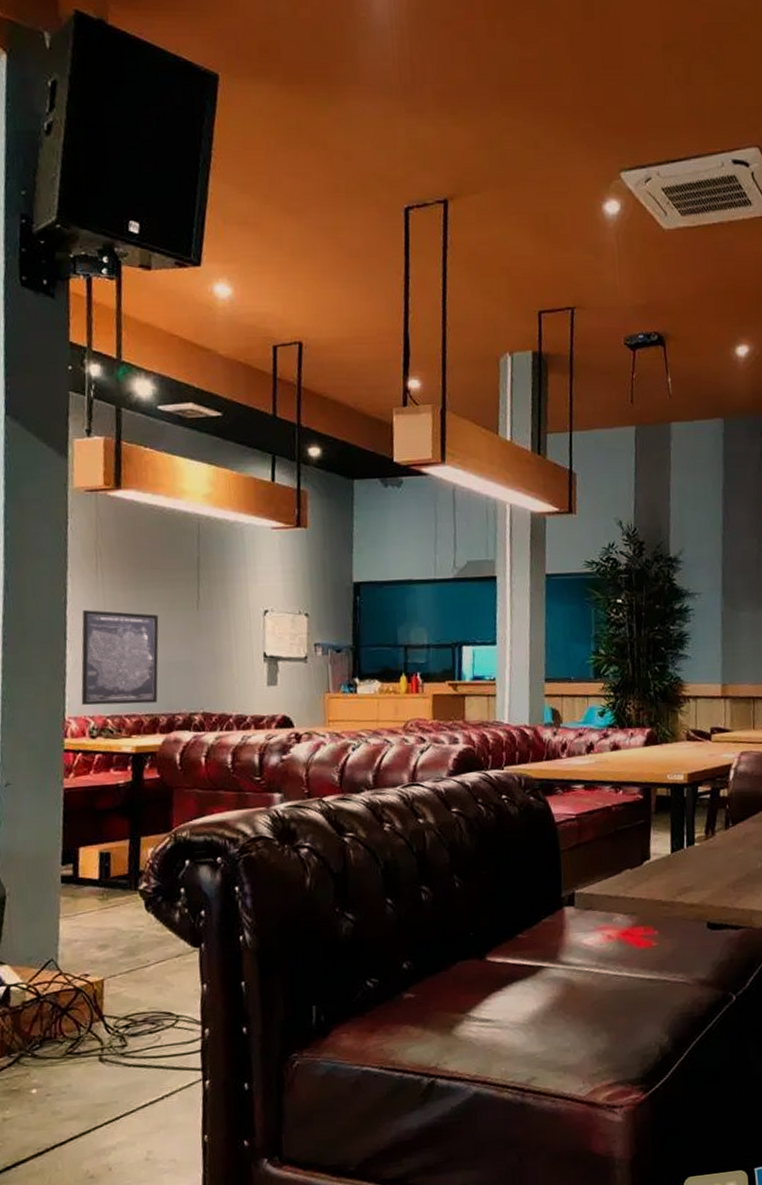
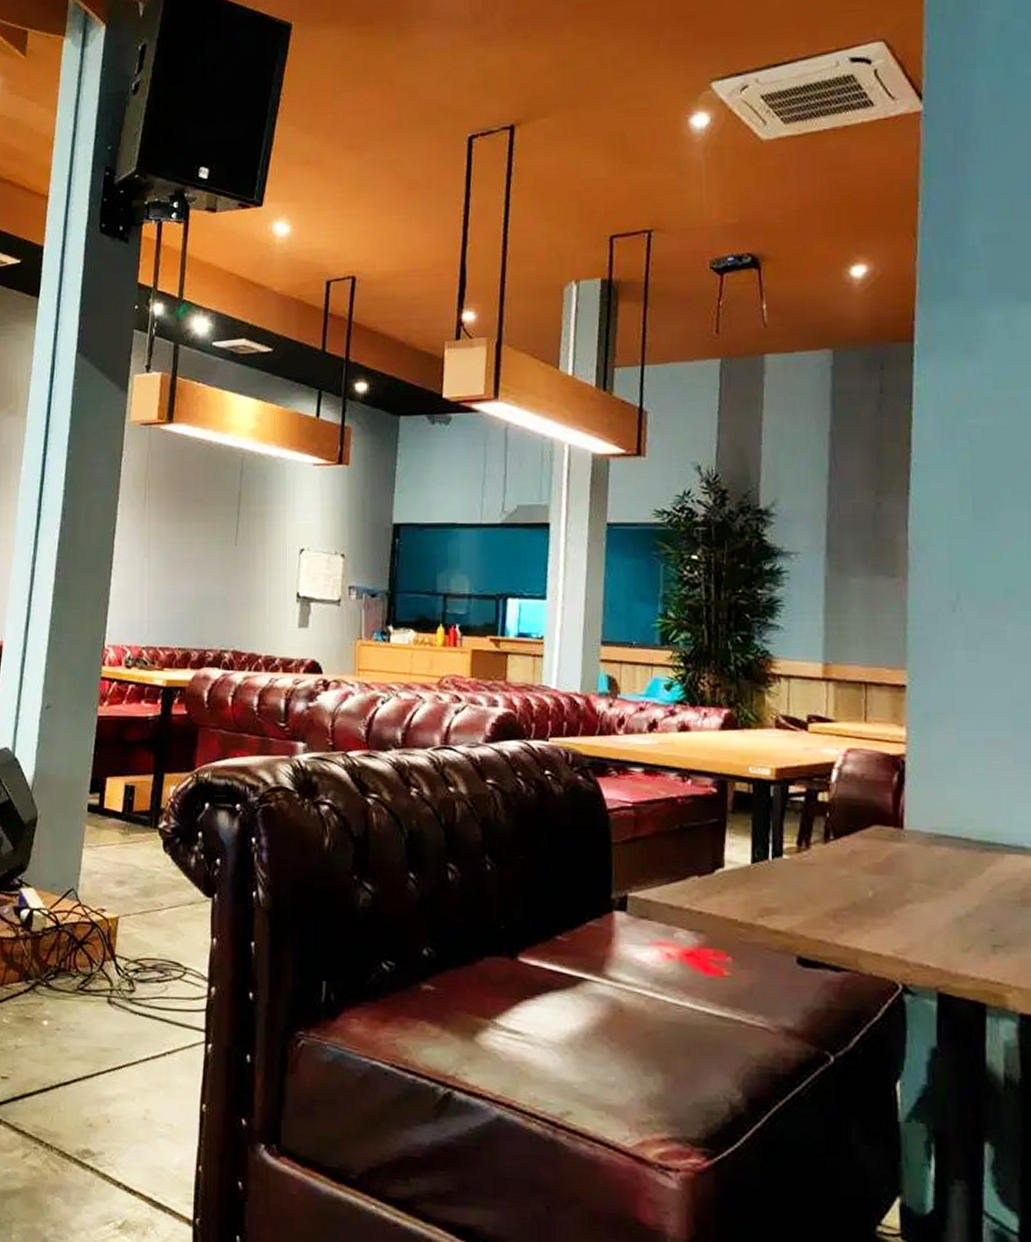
wall art: present [81,610,159,706] -> none [120,540,198,637]

